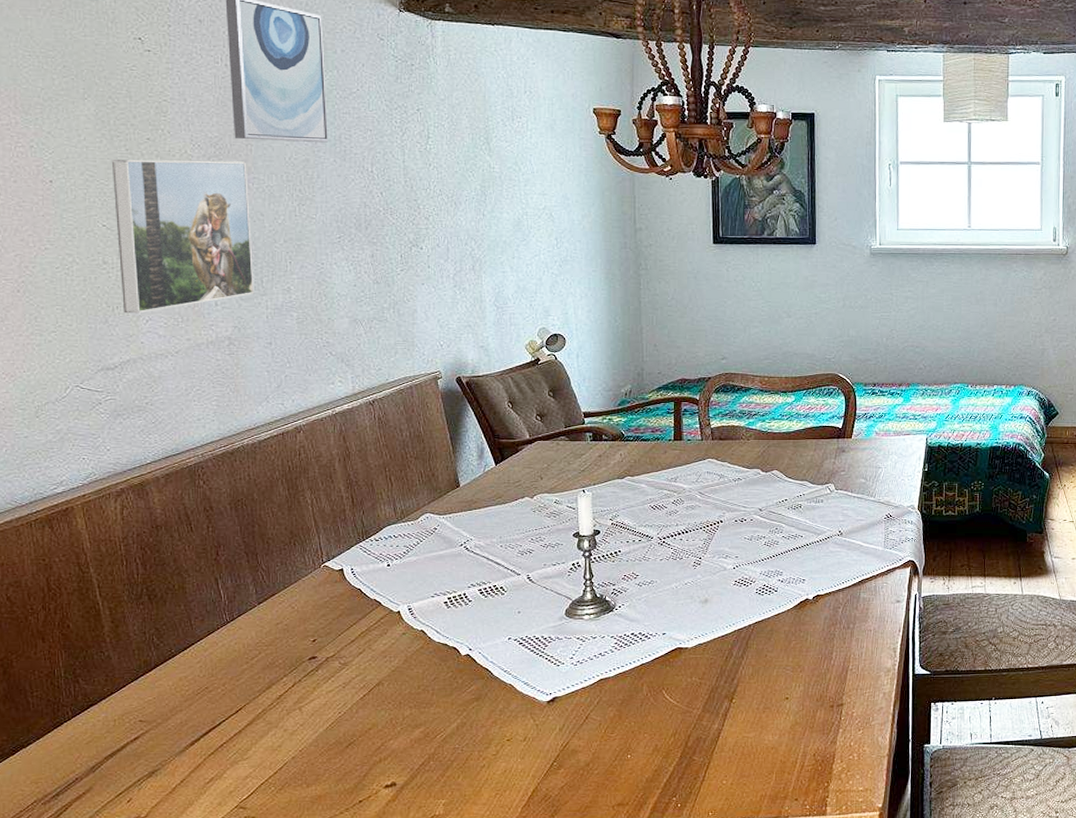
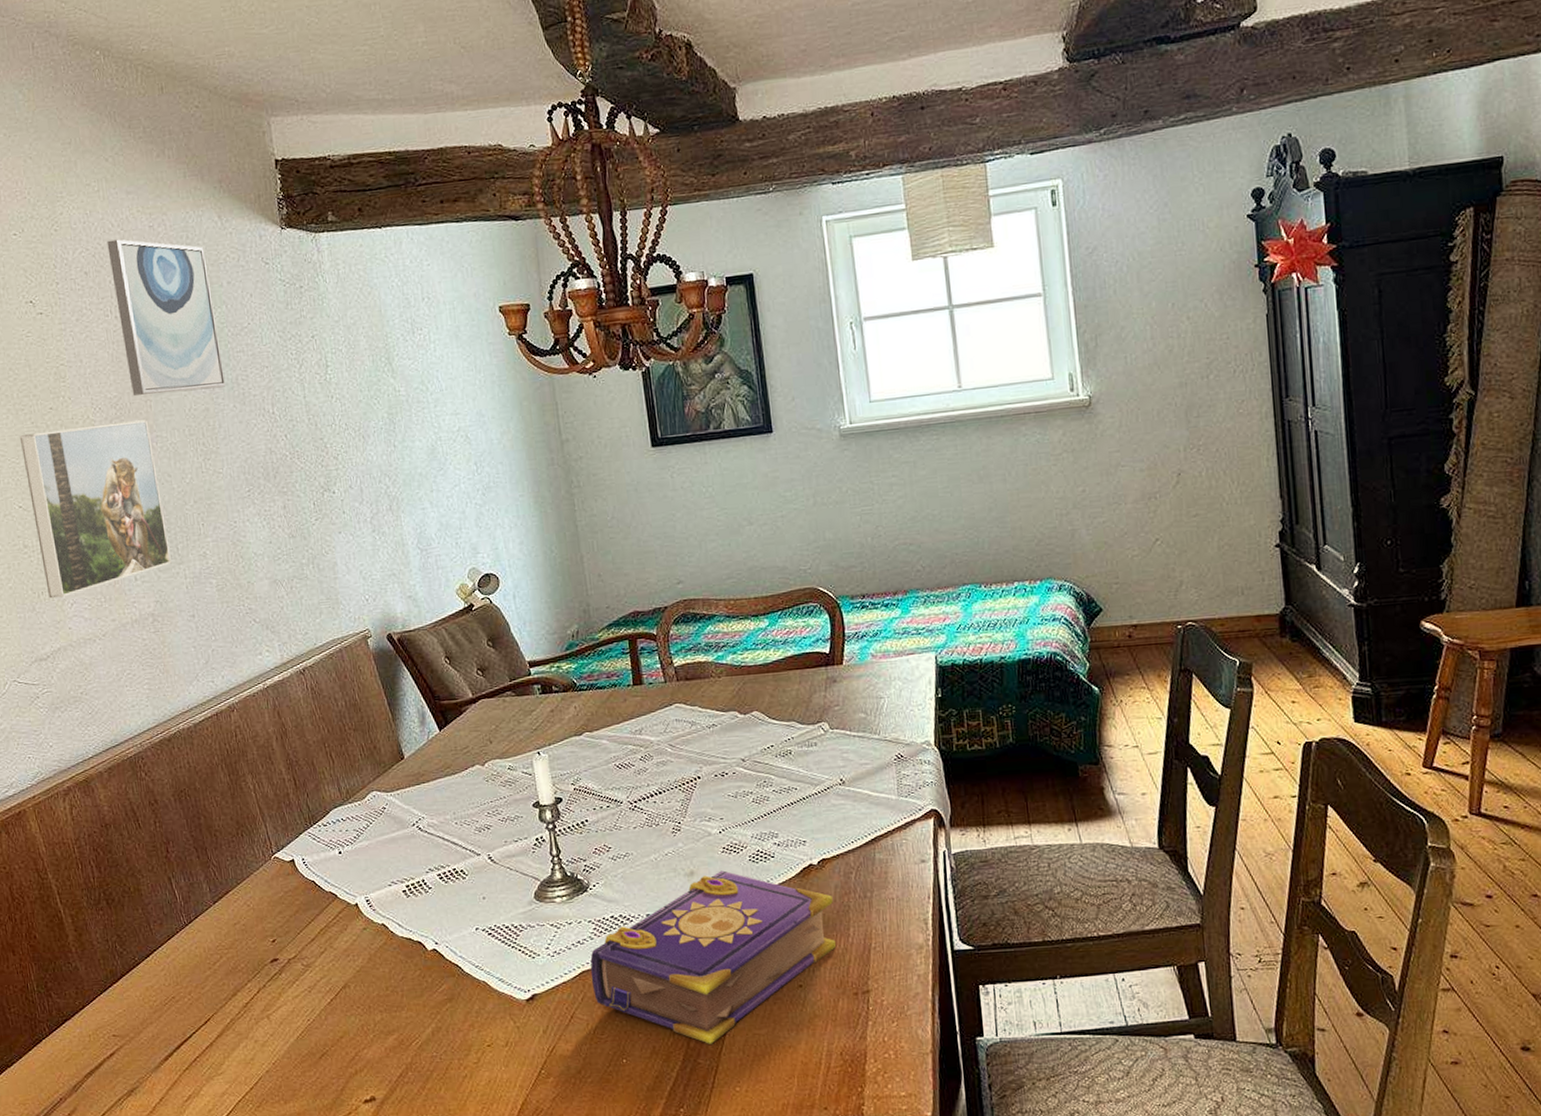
book: none [608,600,821,744] -> present [590,870,836,1044]

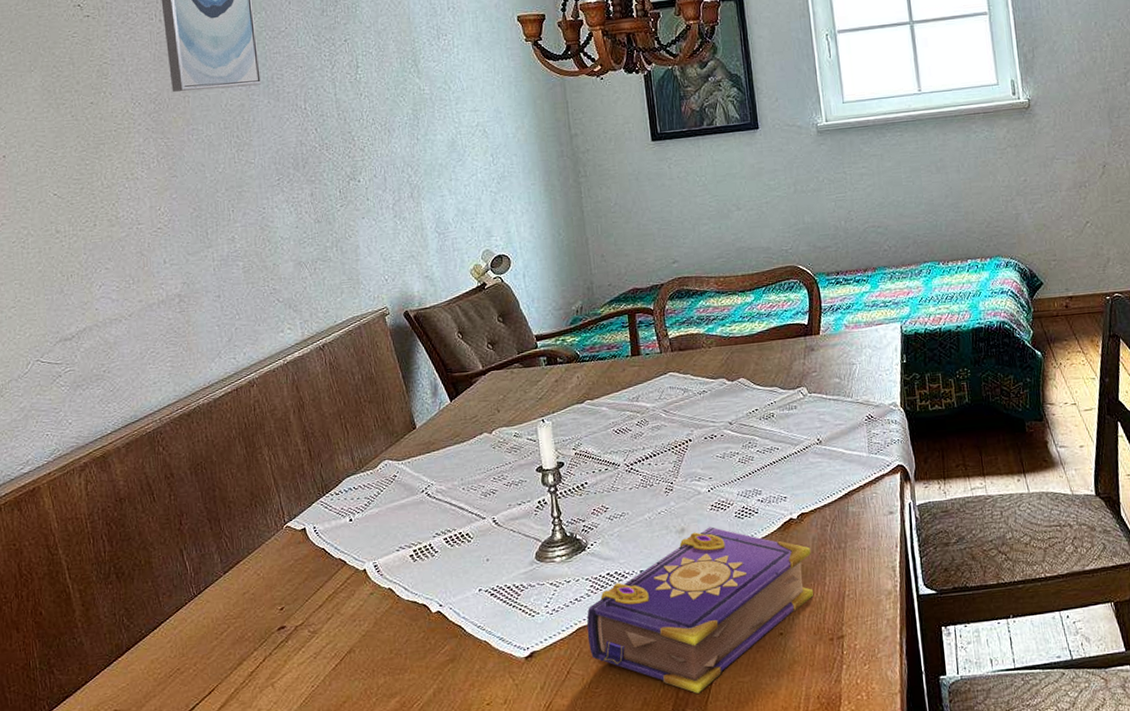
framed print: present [19,420,172,599] -> none [58,114,201,281]

